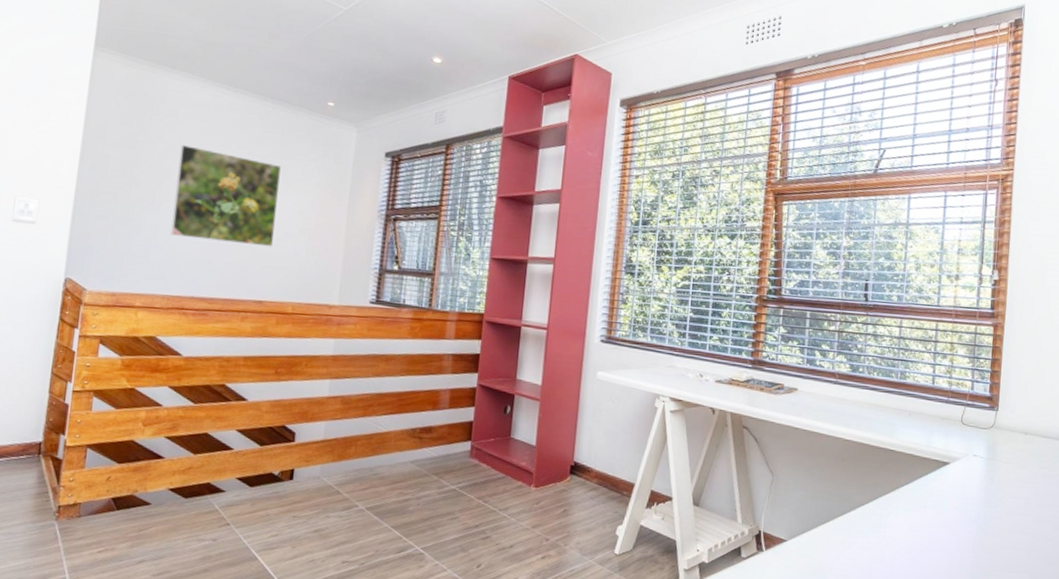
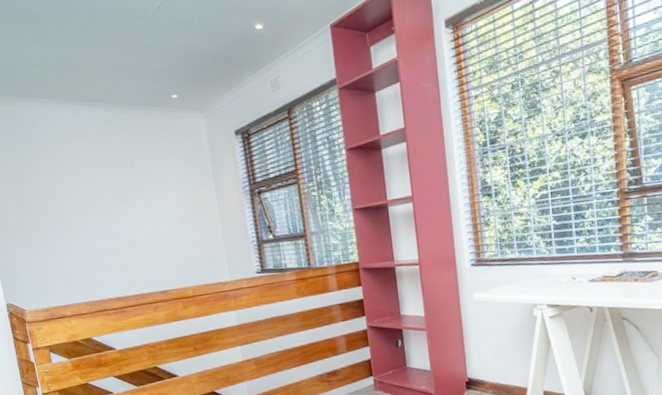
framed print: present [171,145,282,247] -> none [60,165,162,249]

